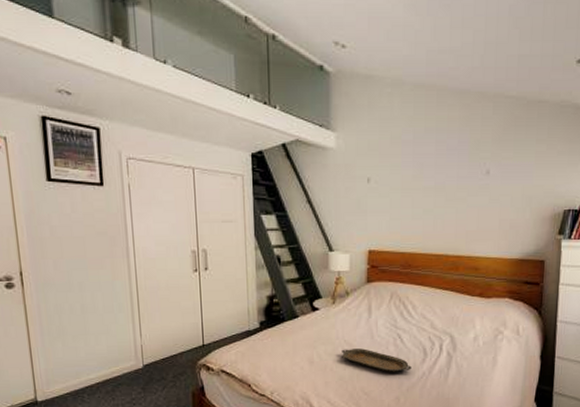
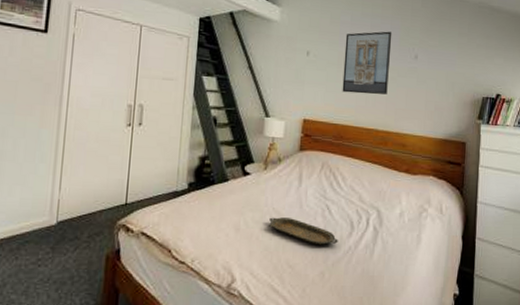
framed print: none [407,146,460,219] -> present [342,31,392,95]

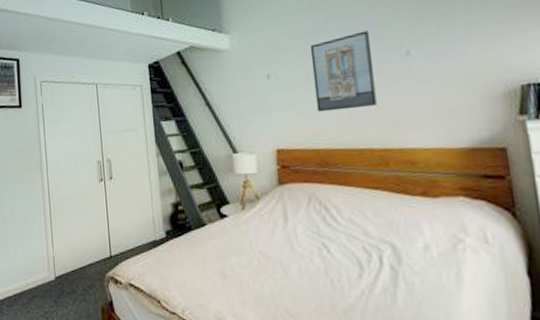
serving tray: present [269,217,338,246] -> none [258,261,346,291]

